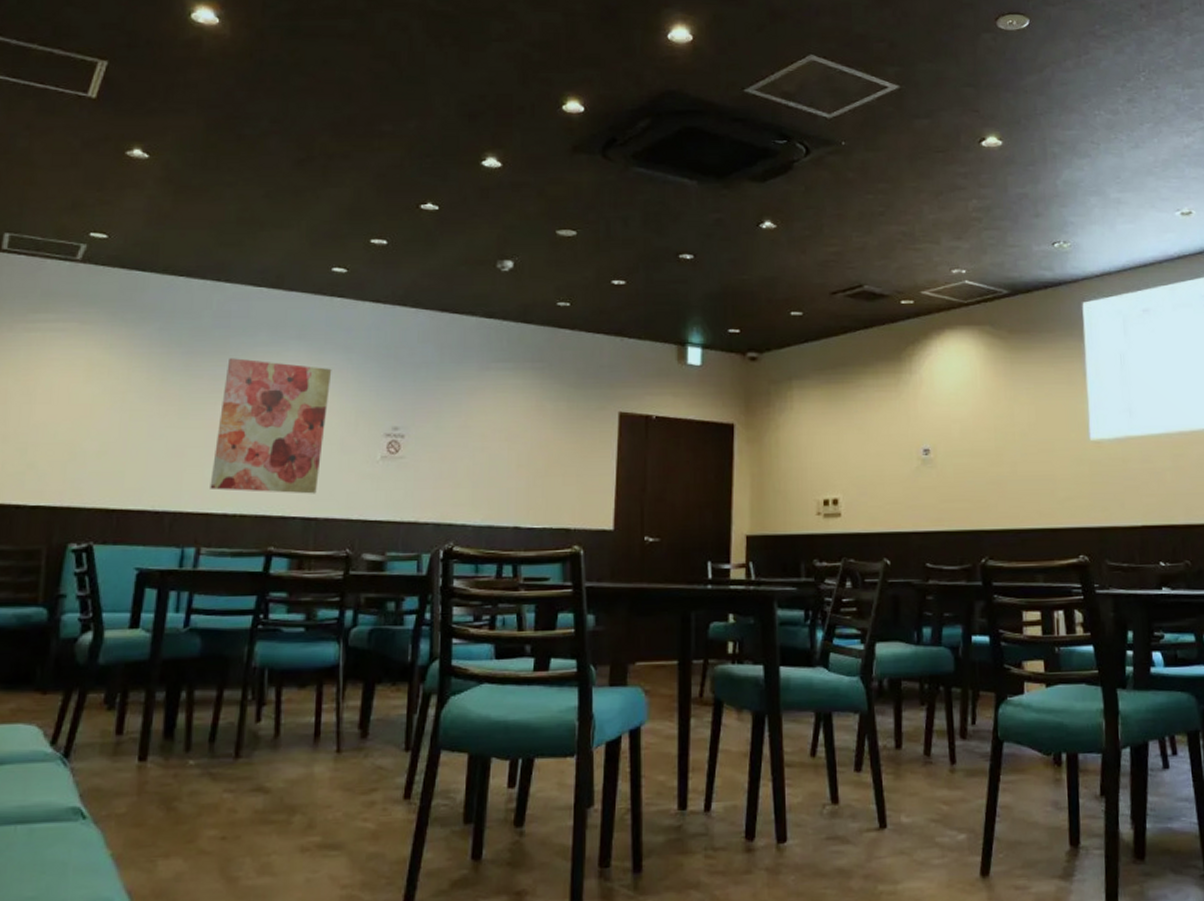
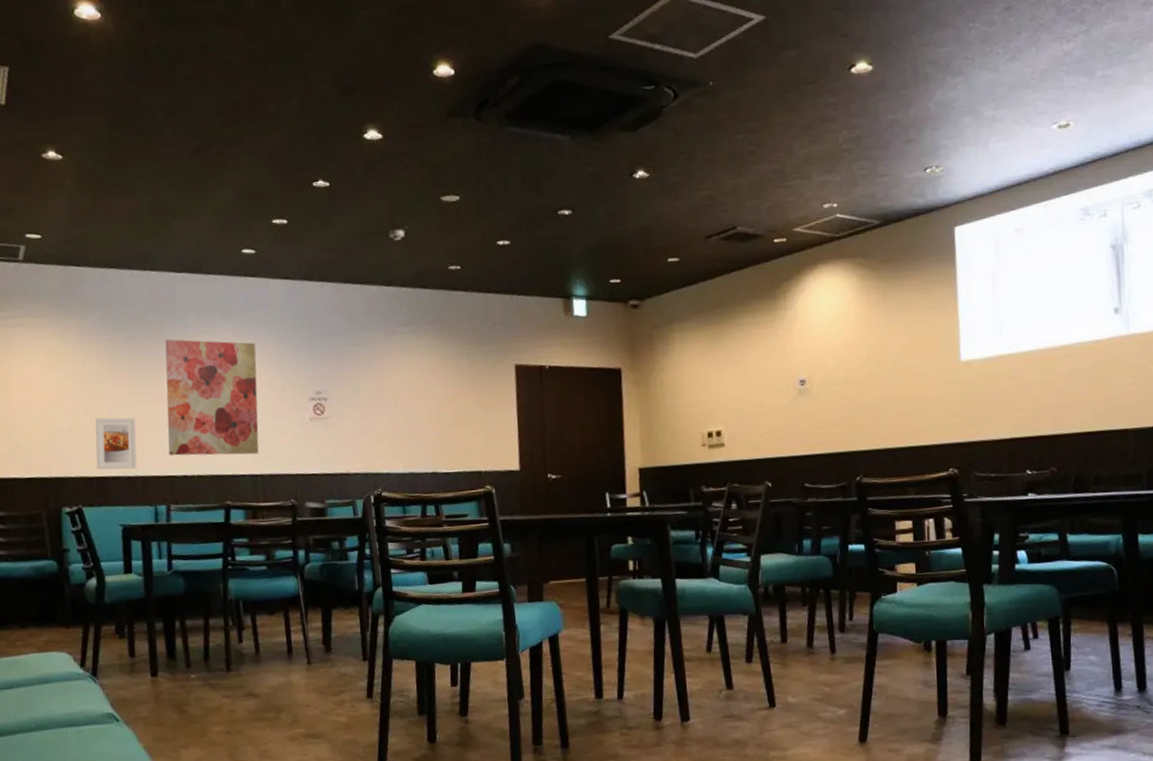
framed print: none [120,441,177,503] -> present [95,417,137,470]

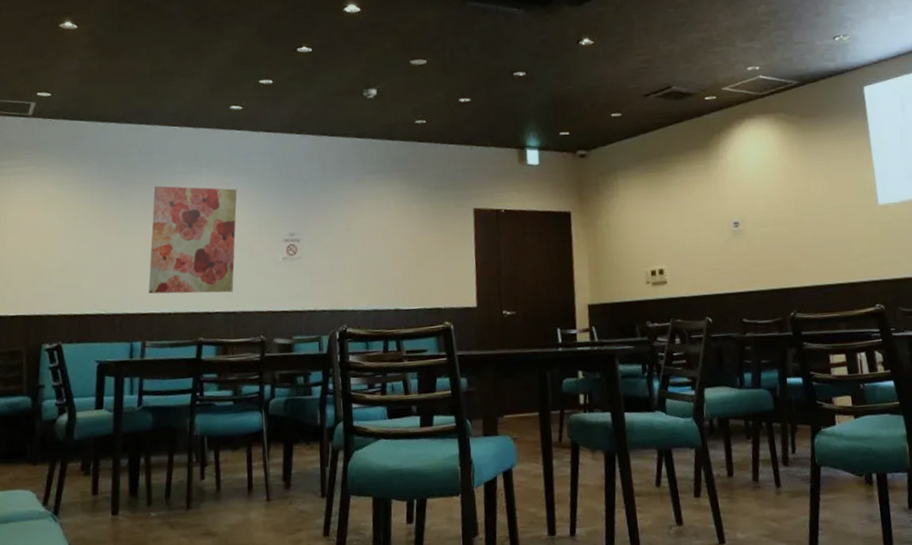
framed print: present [95,417,137,470] -> none [79,258,120,308]

